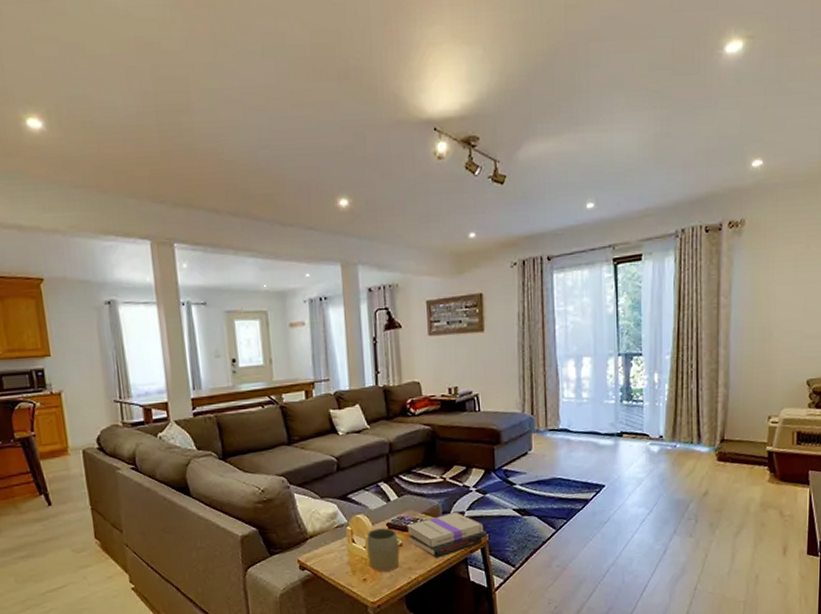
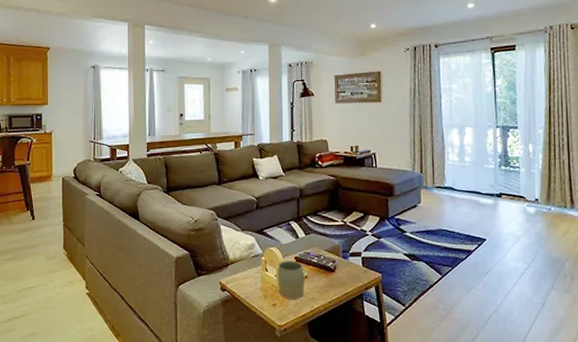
books: present [407,511,488,558] -> none [312,252,382,291]

